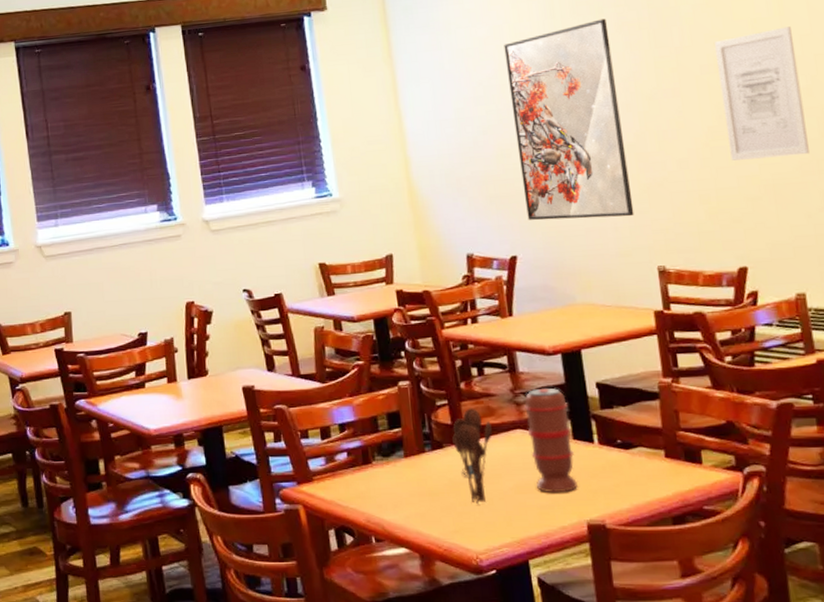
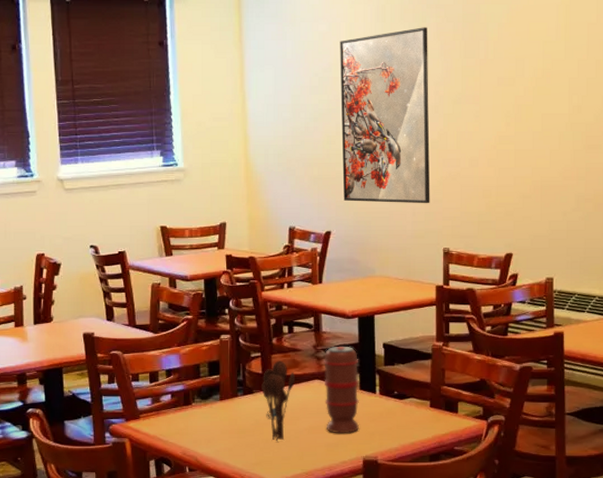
wall art: present [714,26,810,161] -> none [511,51,573,163]

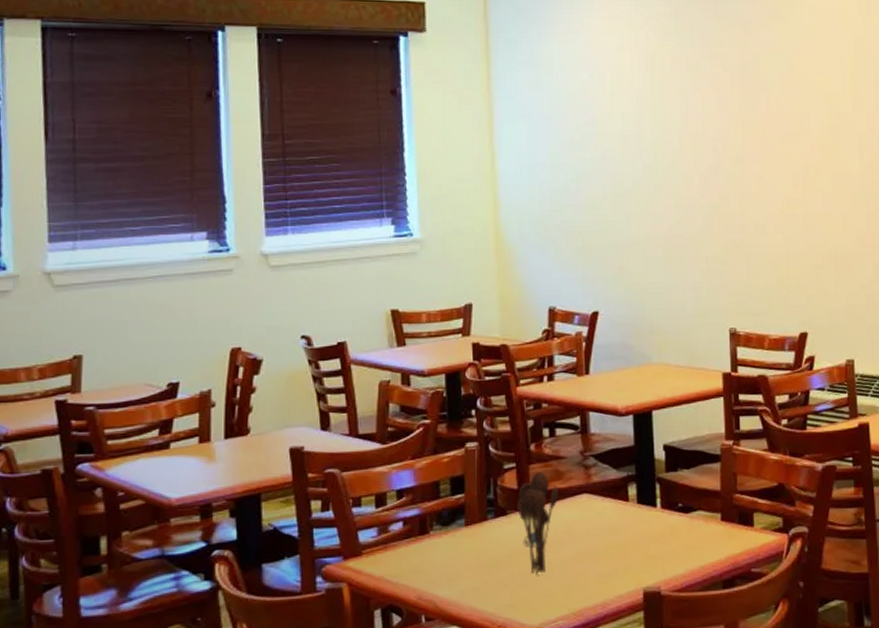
spice grinder: present [324,347,359,434] -> none [593,451,637,561]
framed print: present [340,27,430,204] -> none [604,77,713,277]

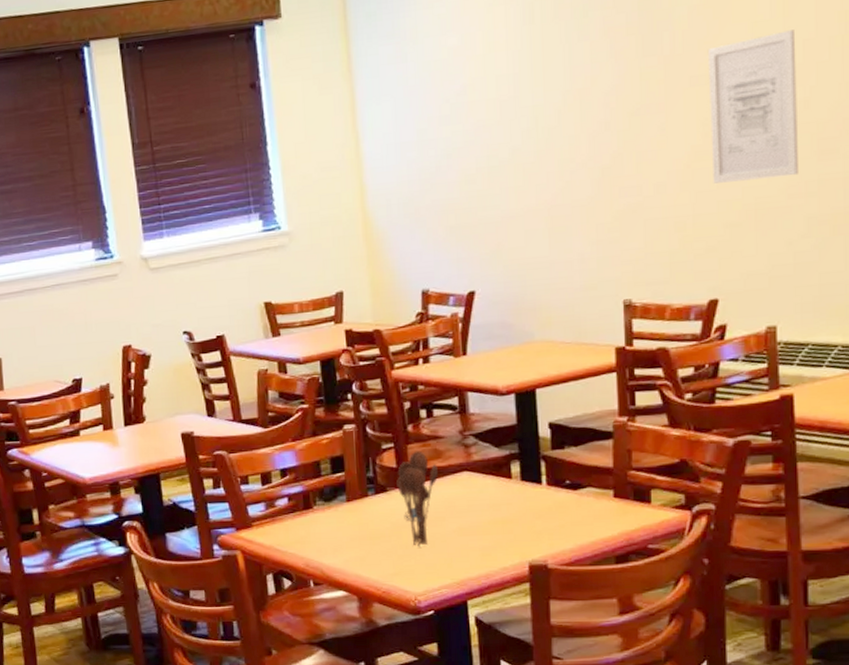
wall art: none [795,105,867,228] -> present [707,30,798,184]

